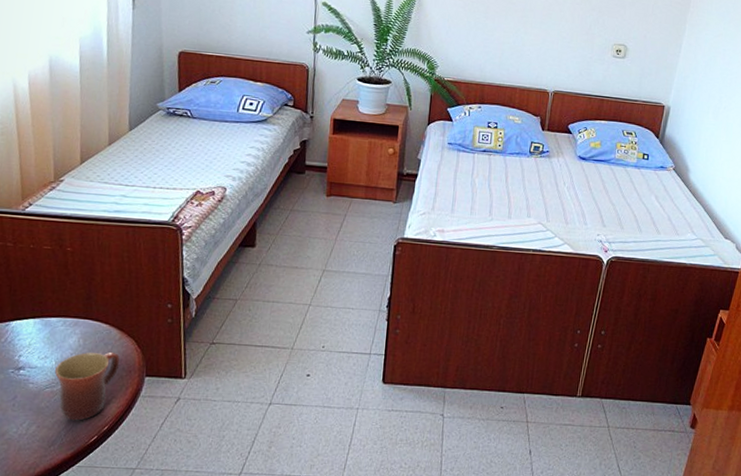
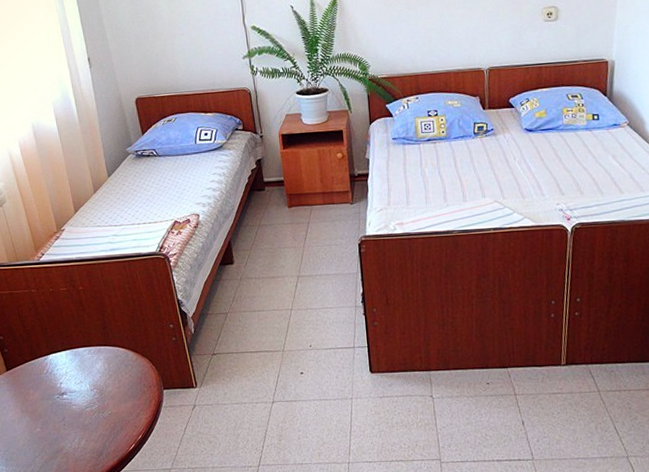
mug: present [54,351,120,421] -> none [90,371,141,433]

